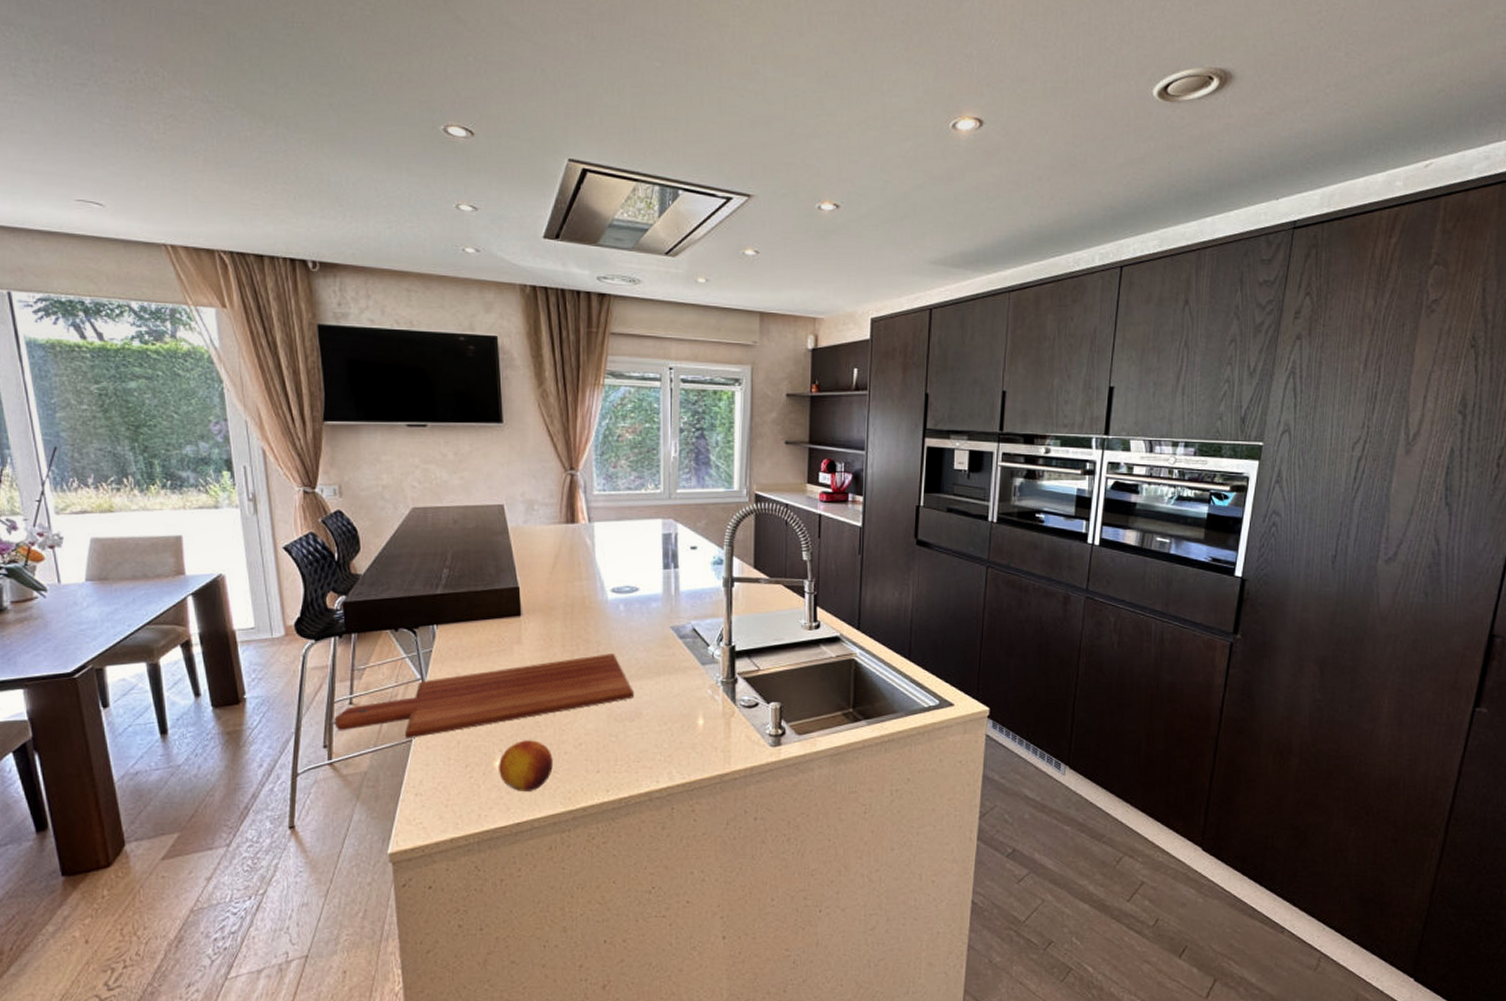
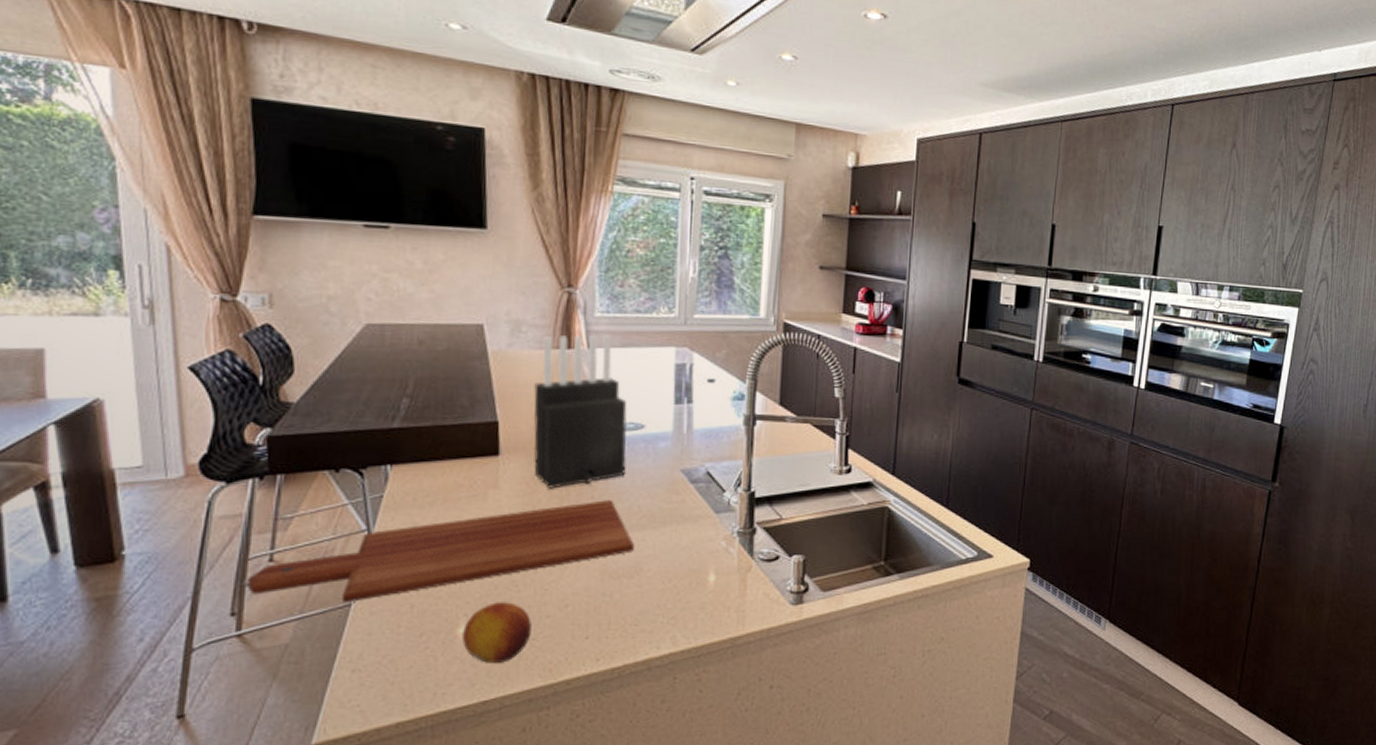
knife block: none [547,510,625,644] -> present [533,334,628,489]

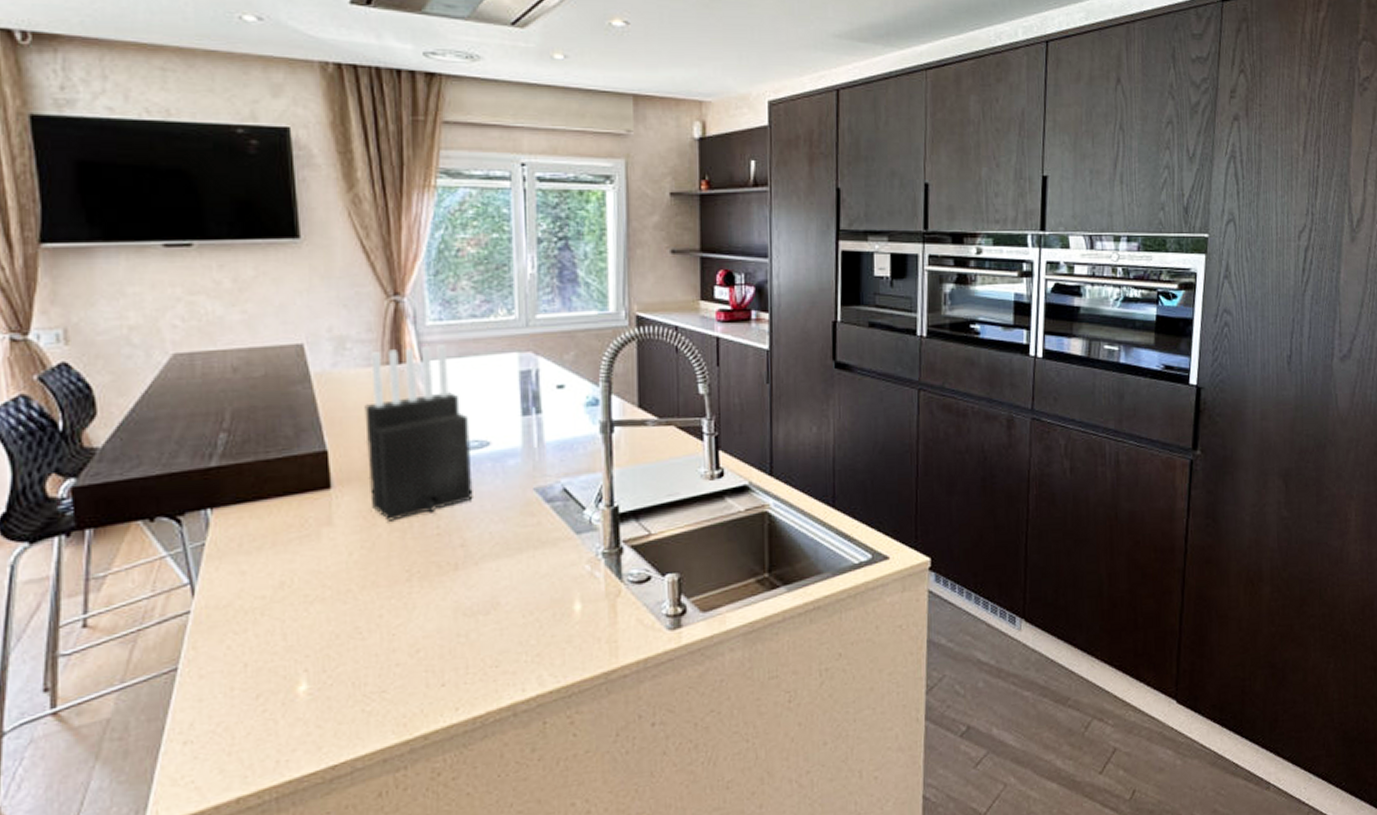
cutting board: present [247,500,635,602] -> none [60,529,489,667]
fruit: present [463,602,532,663] -> none [304,652,380,723]

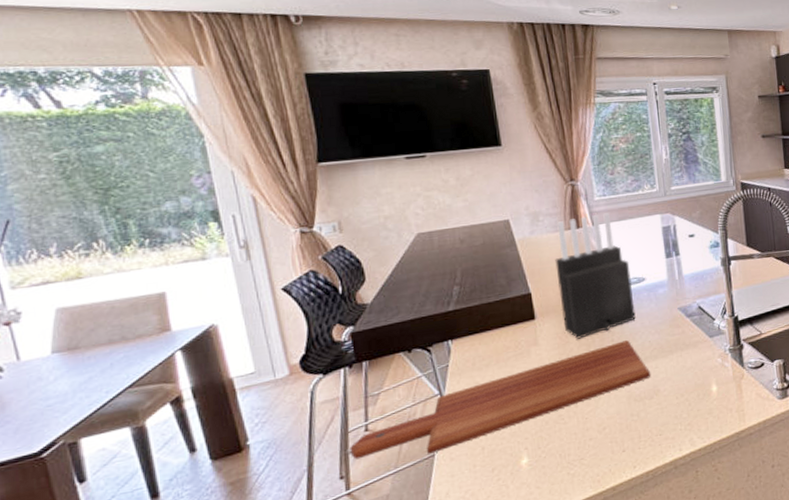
cutting board: none [60,529,489,667] -> present [350,340,651,460]

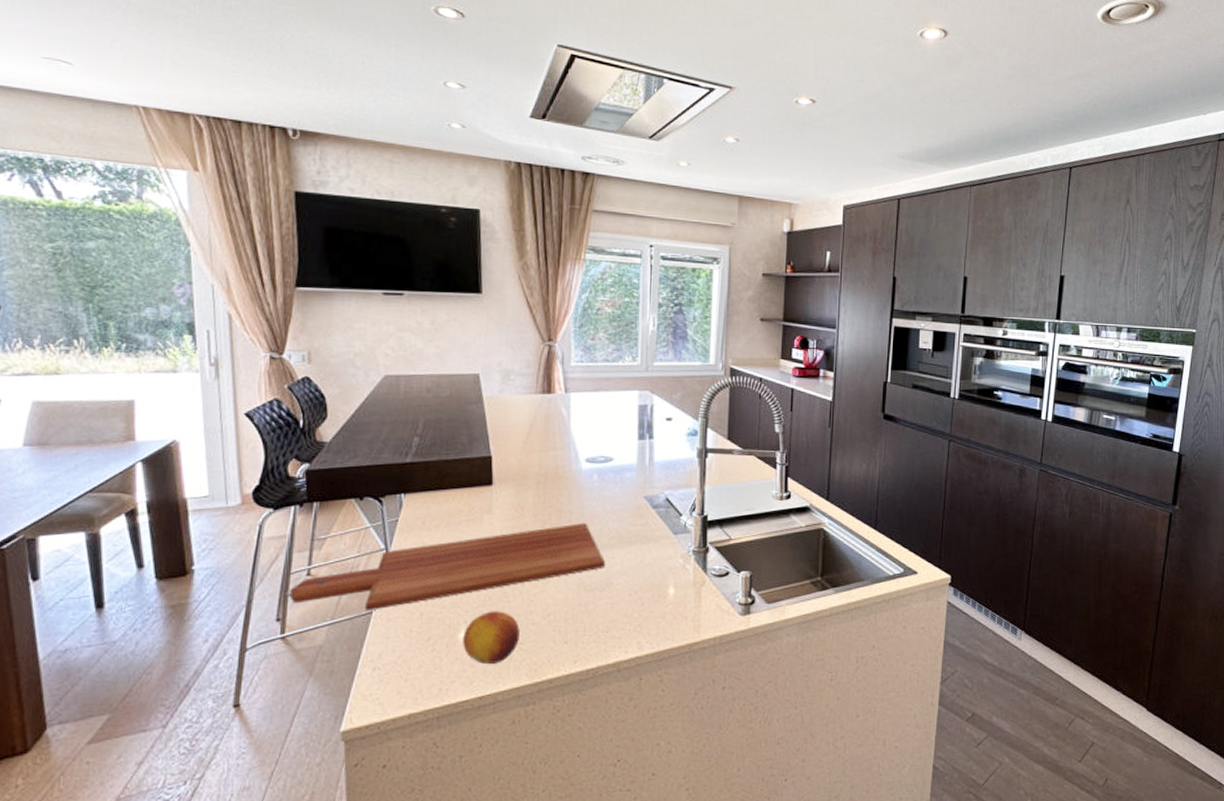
fruit: none [526,432,580,484] -> present [463,611,520,664]
knife block: present [555,213,636,339] -> none [520,381,599,514]

